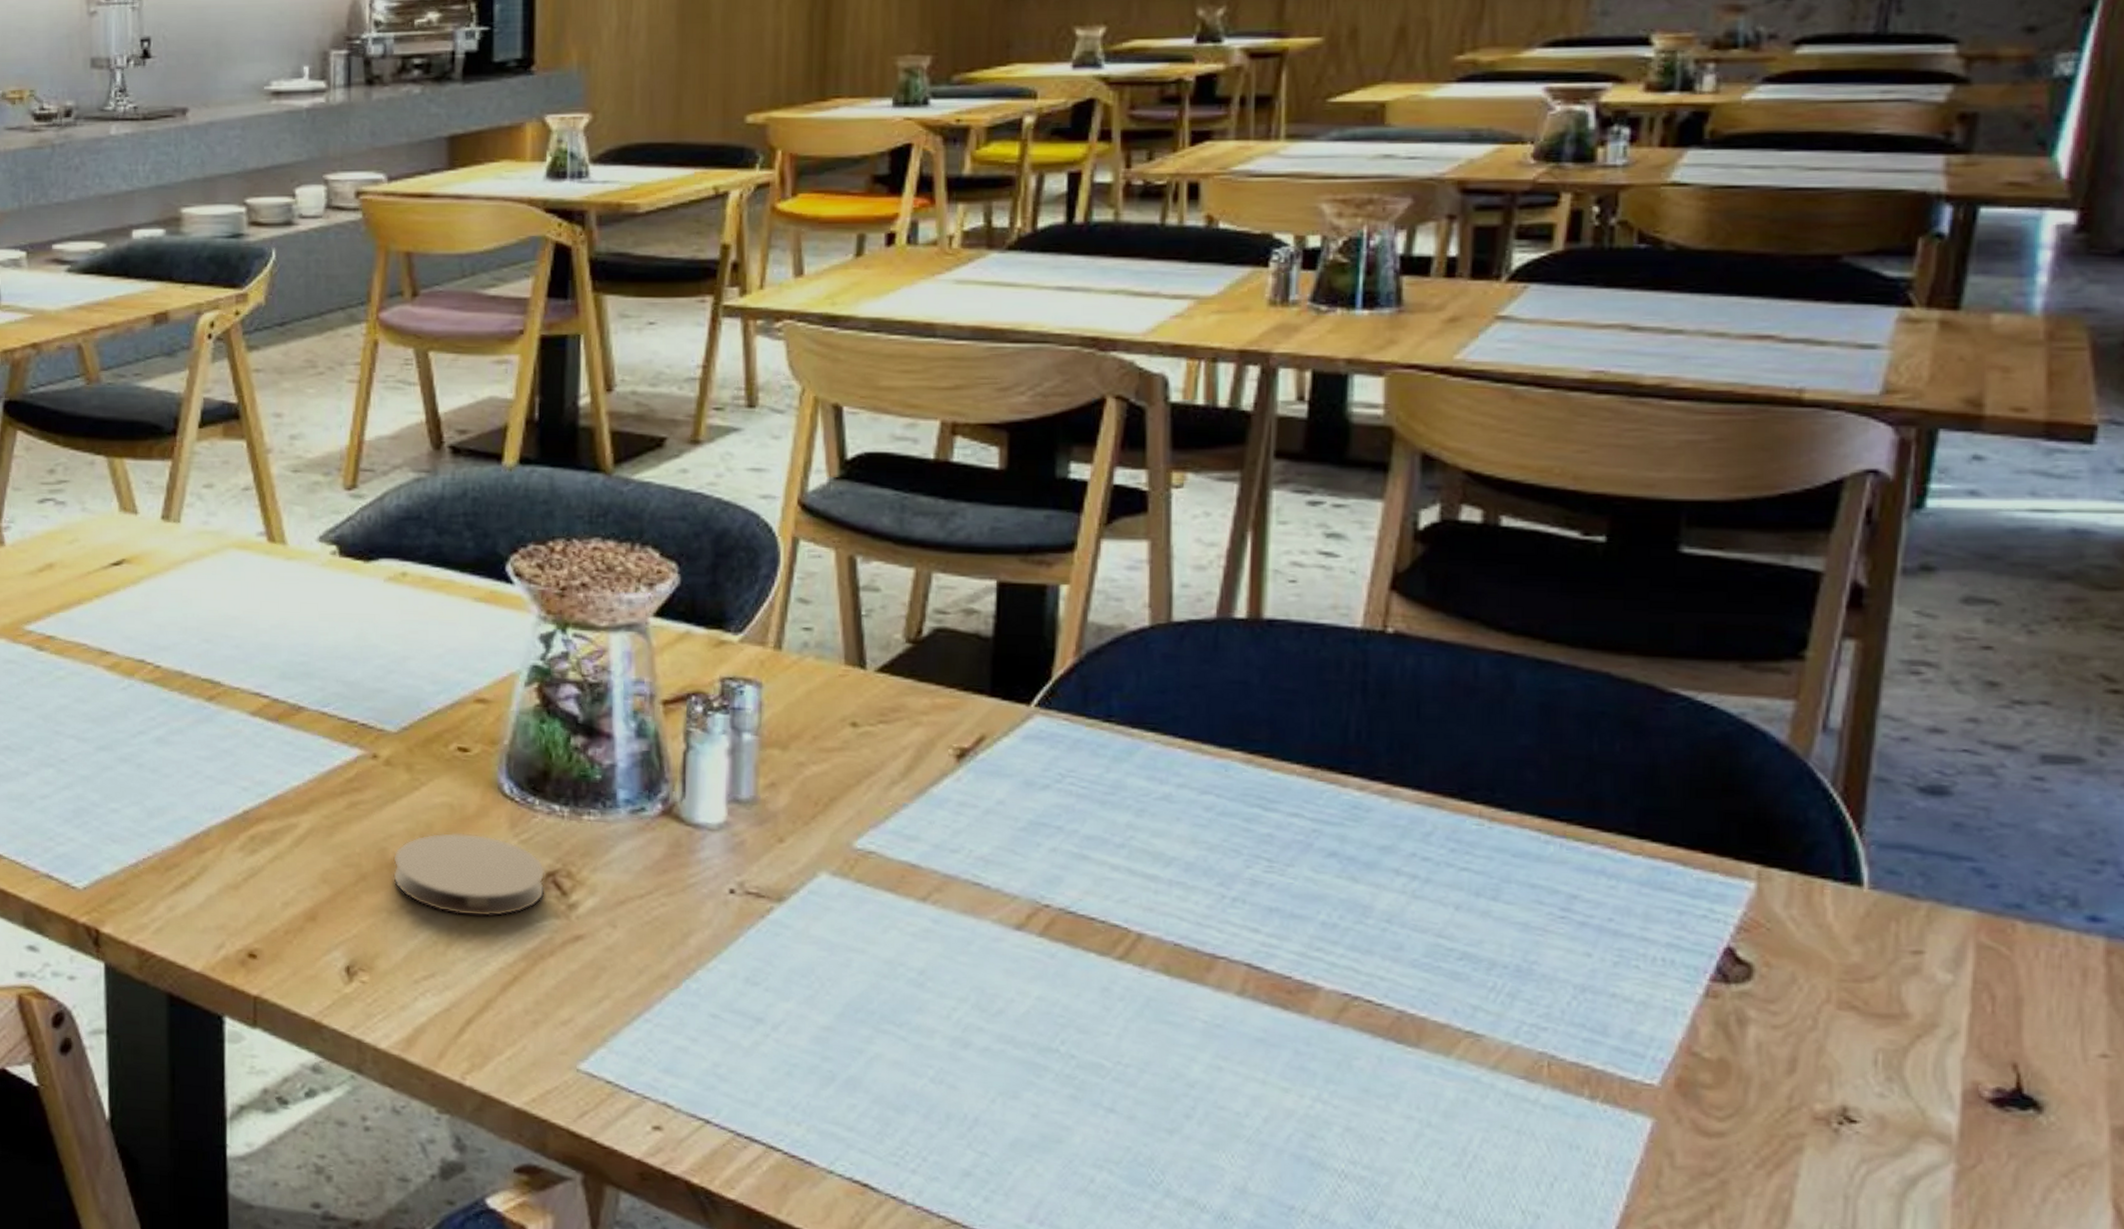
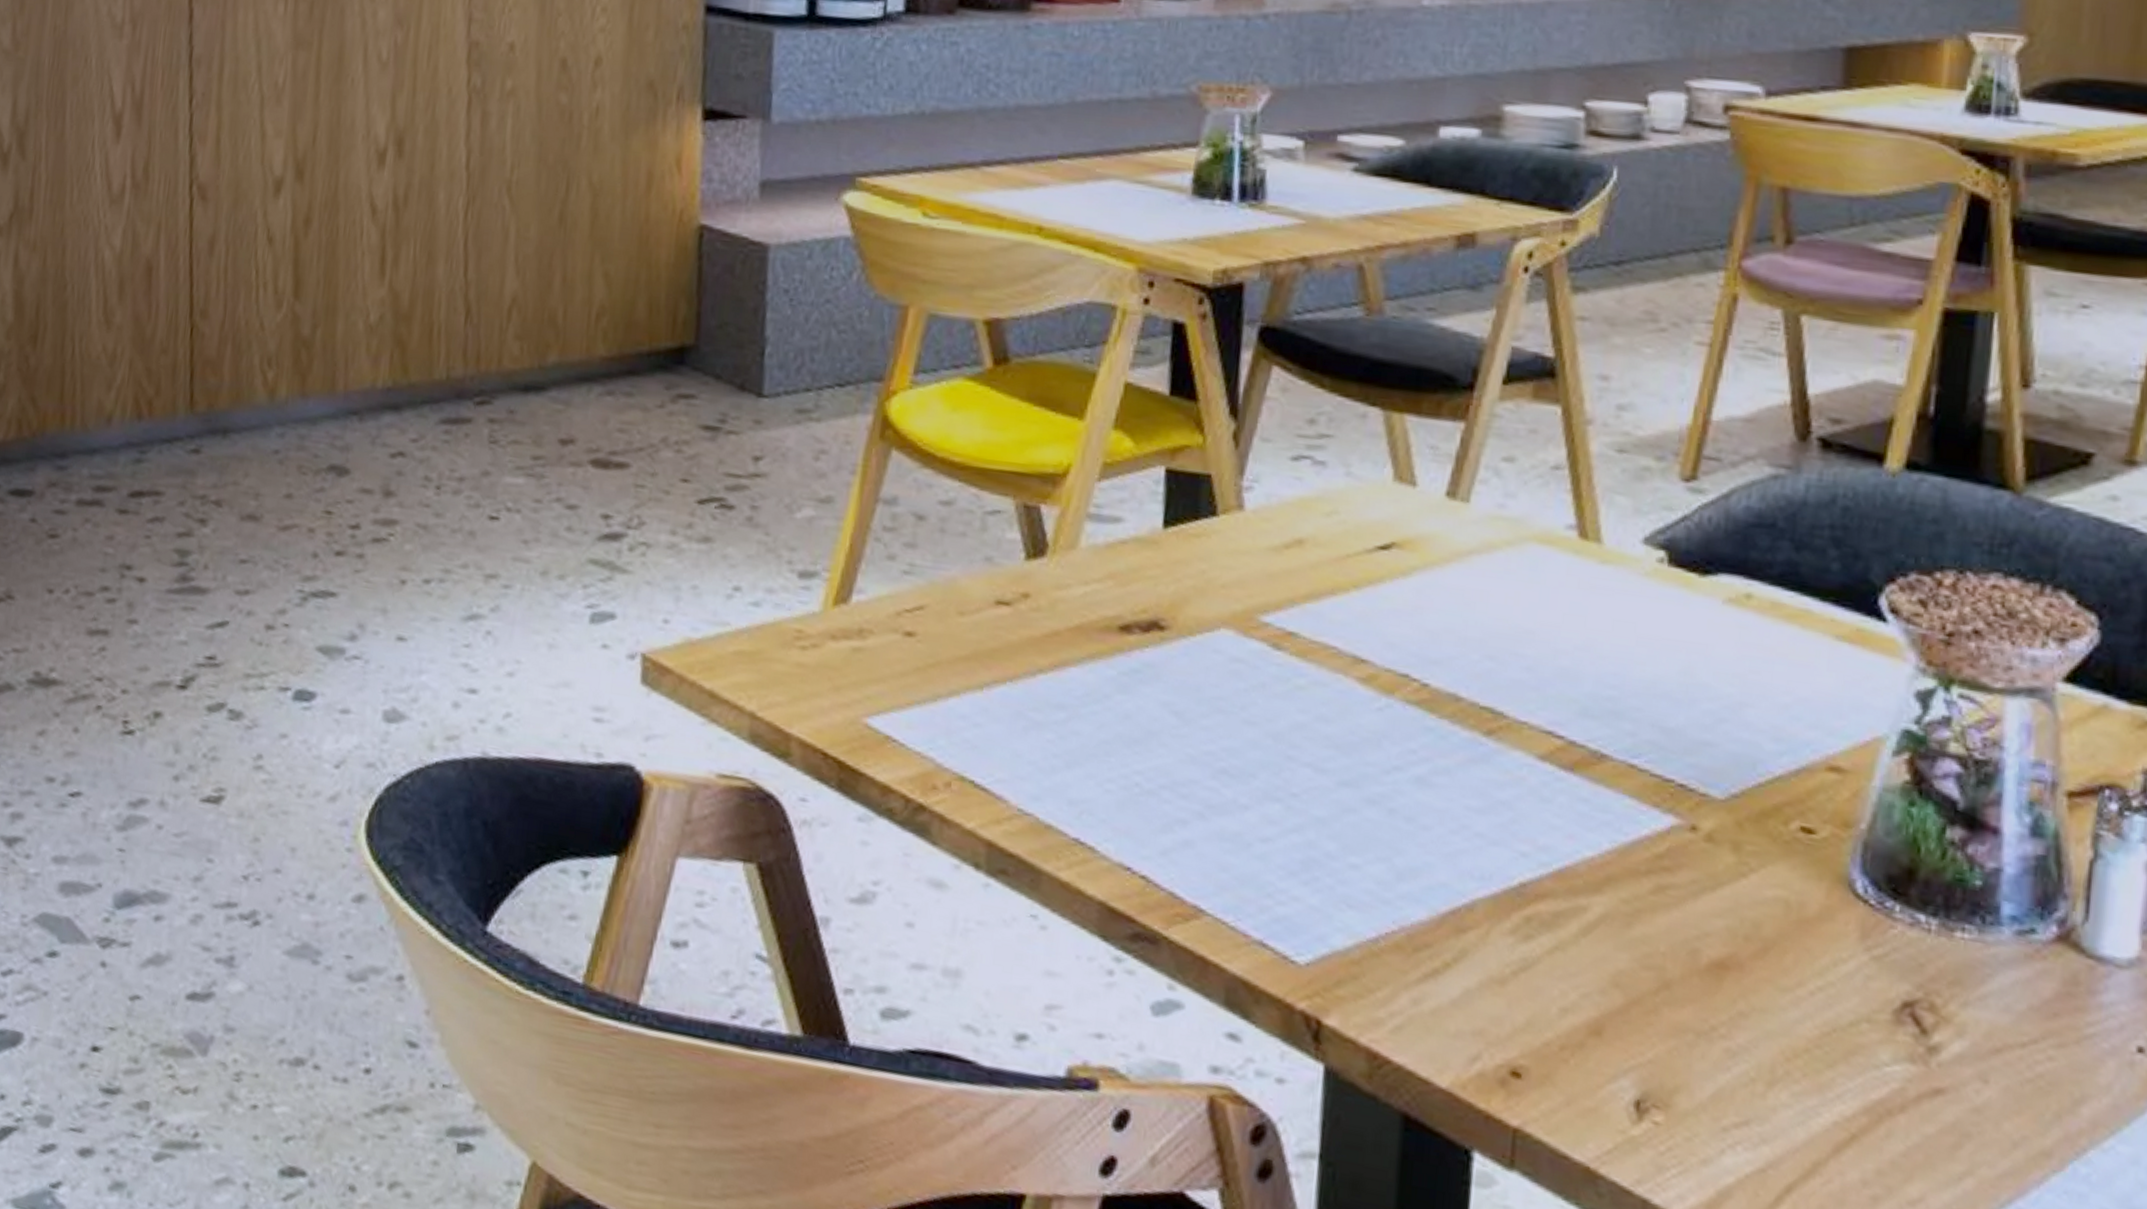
coaster: present [393,832,546,917] -> none [1705,935,1902,1054]

